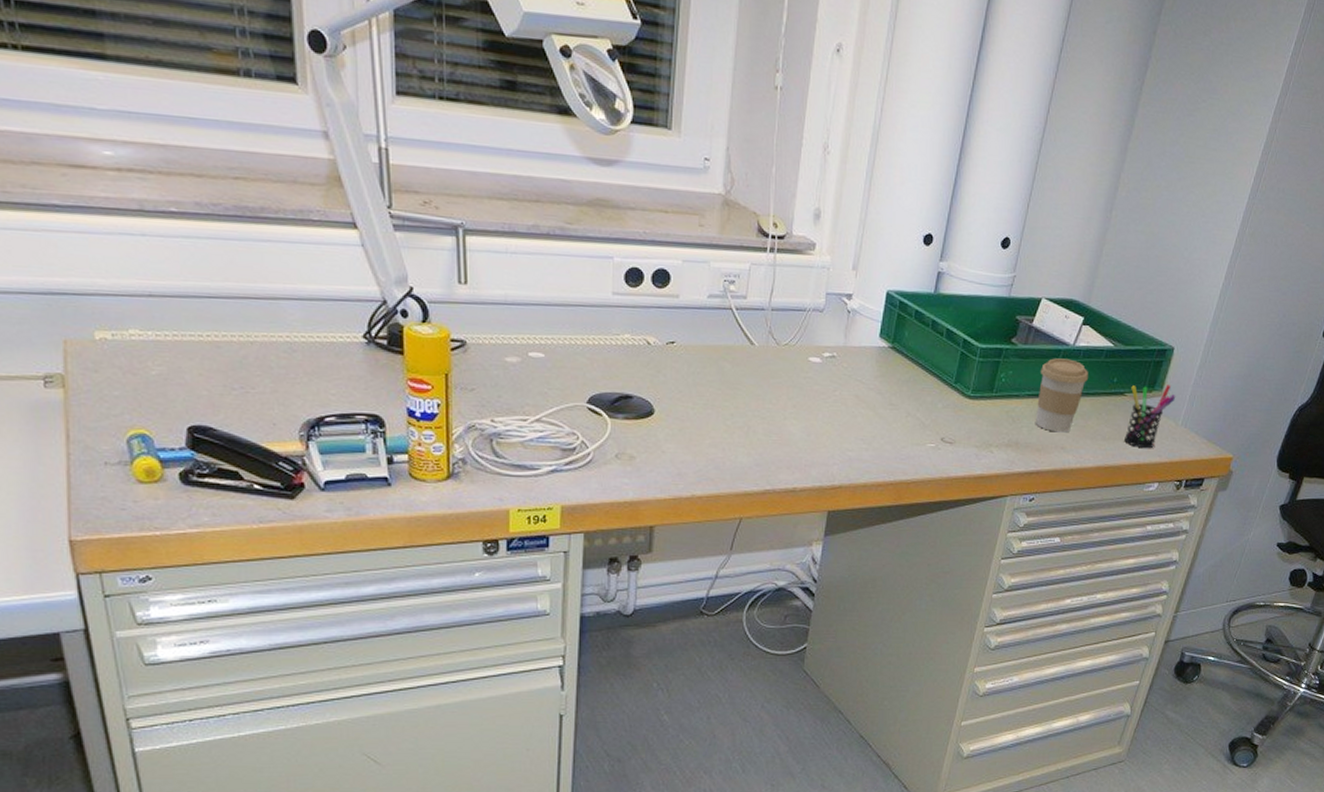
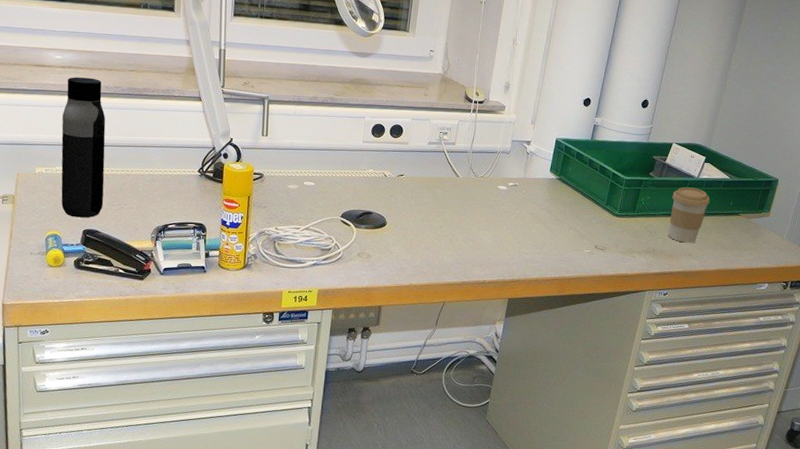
water bottle: none [128,186,216,409] -> present [61,77,106,218]
pen holder: present [1124,384,1176,449] -> none [740,207,781,257]

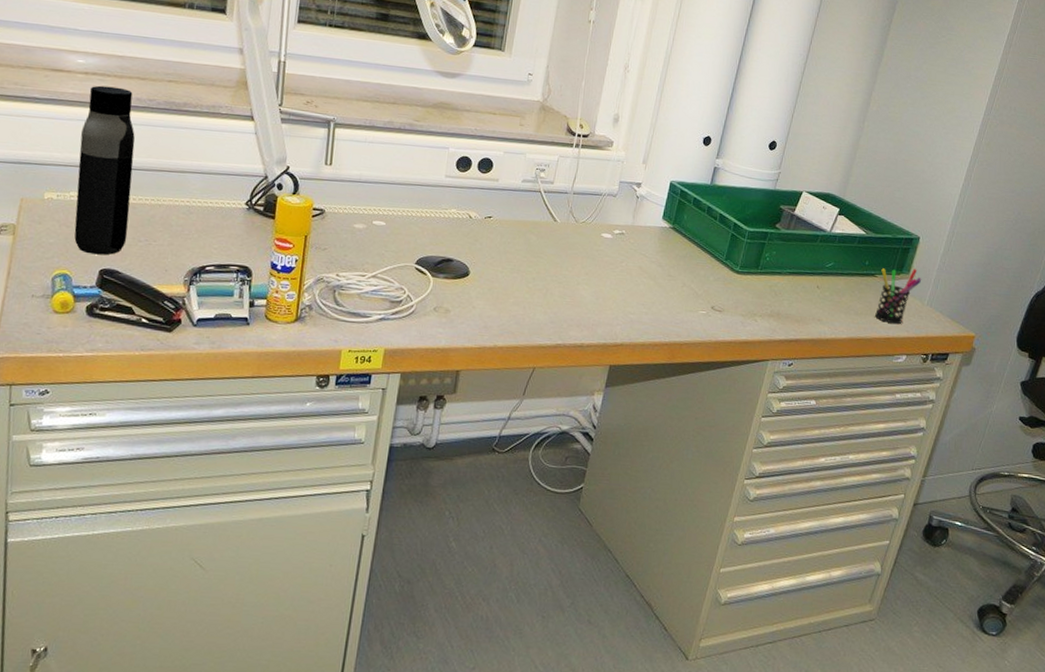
coffee cup: present [668,187,710,243] -> none [795,242,843,307]
pen holder: none [740,207,781,257] -> present [875,268,922,325]

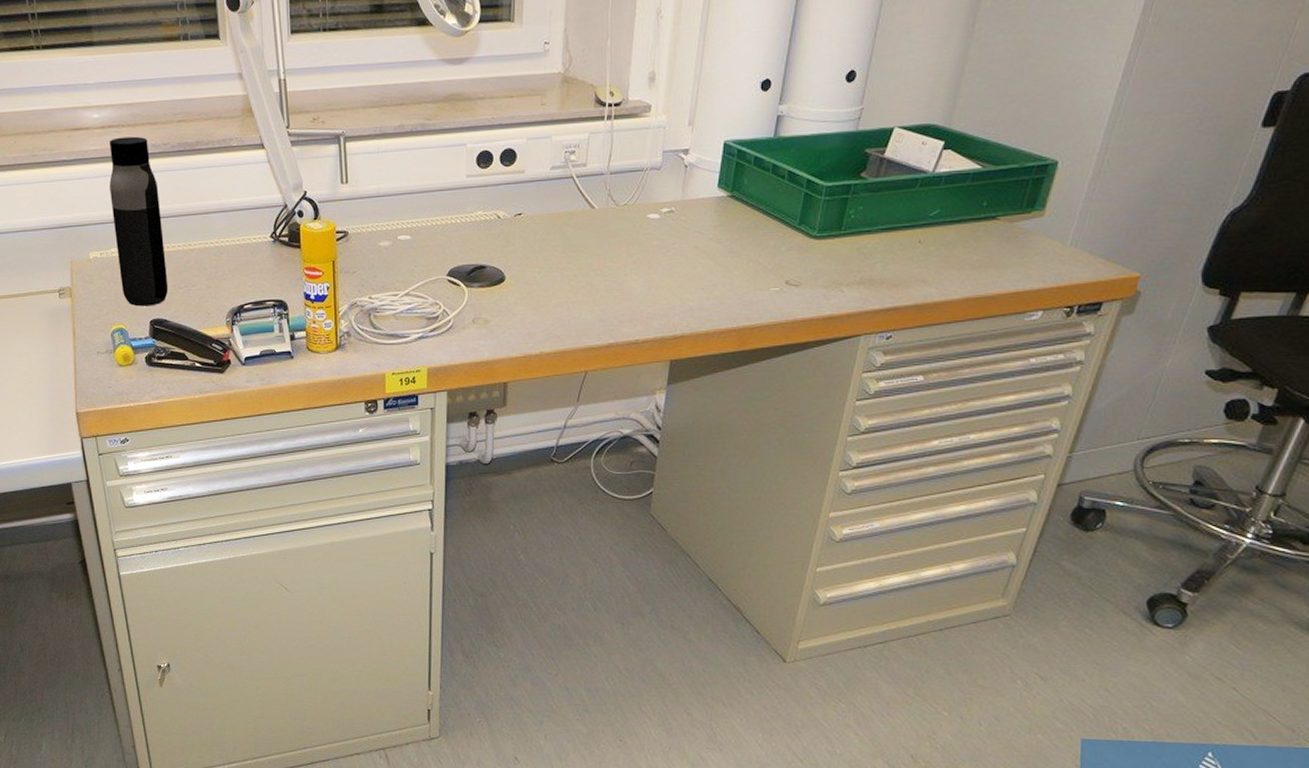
pen holder: present [875,268,922,325] -> none [998,202,1063,275]

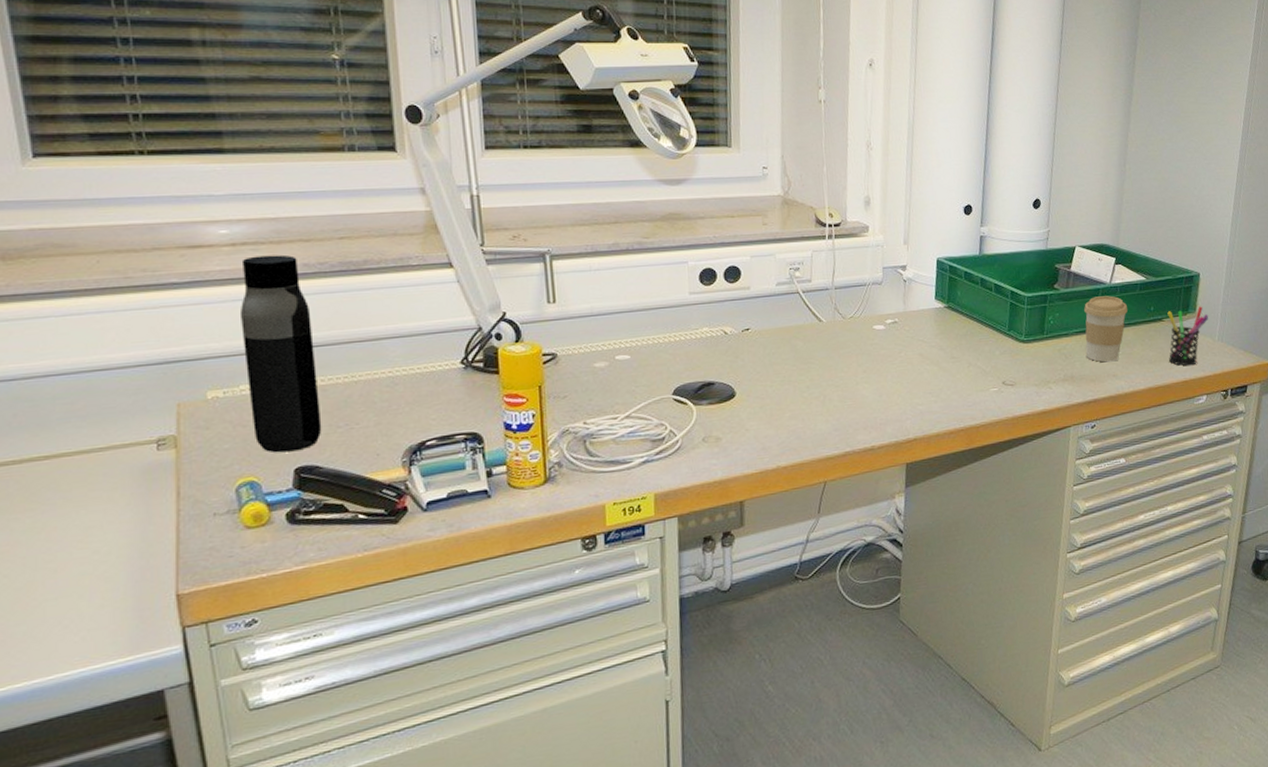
coffee cup: none [890,187,952,265] -> present [1084,296,1128,362]
pen holder: none [998,202,1063,275] -> present [1167,306,1209,366]

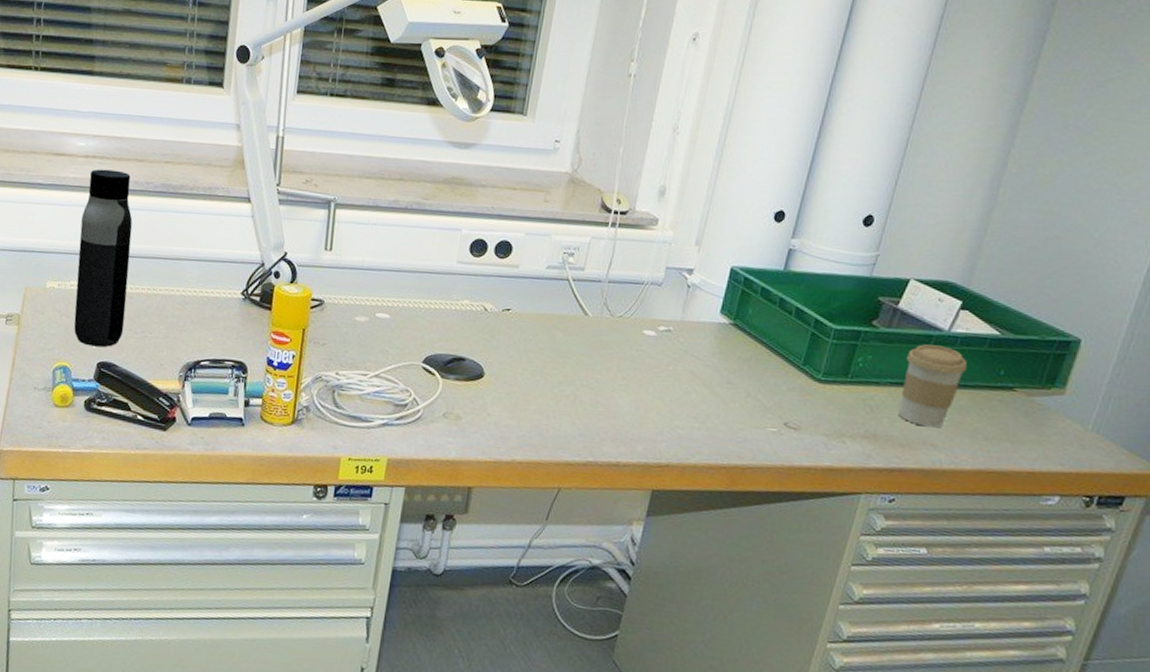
pen holder: present [1167,306,1209,366] -> none [1014,380,1084,455]

